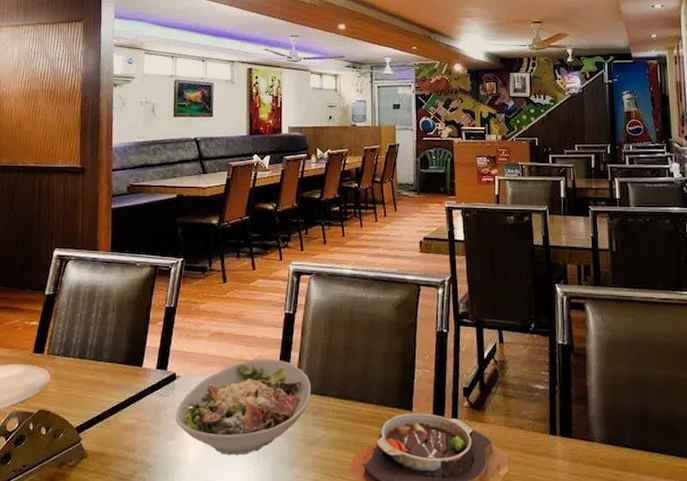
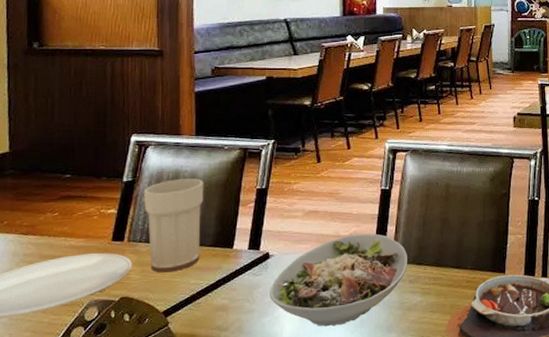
cup: none [62,294,118,388] -> present [143,178,204,273]

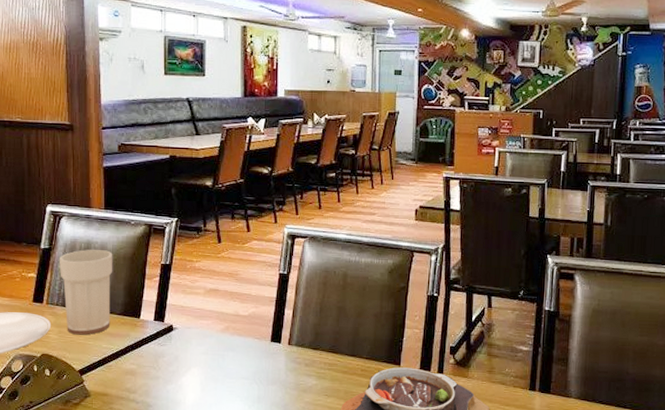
salad: present [270,234,407,327] -> none [174,315,304,400]

